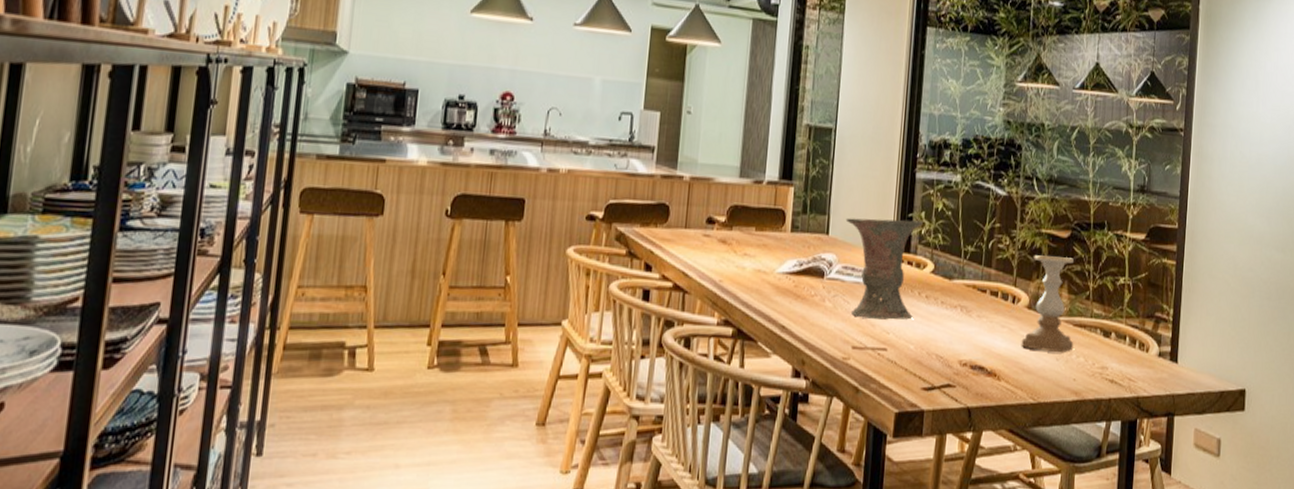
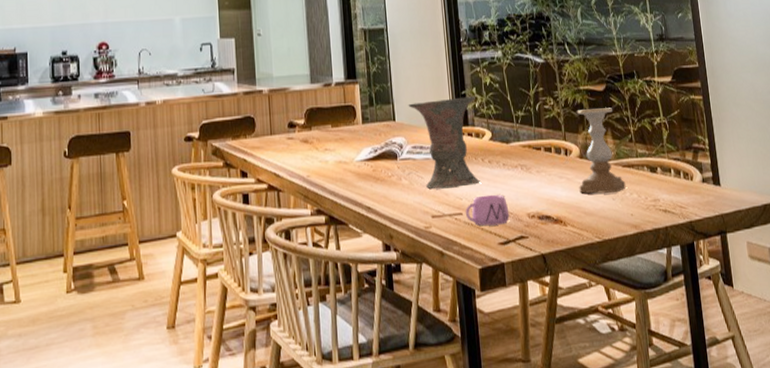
mug: none [890,332,940,368] -> present [465,194,510,226]

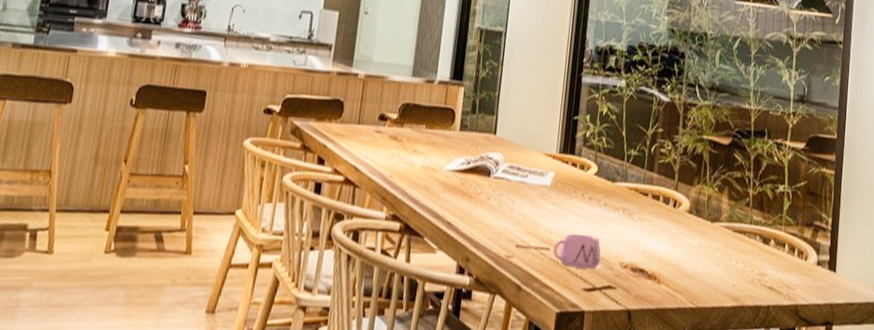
vase: present [408,96,480,190] -> none [513,118,588,220]
candle holder: present [577,107,626,194] -> none [681,160,734,259]

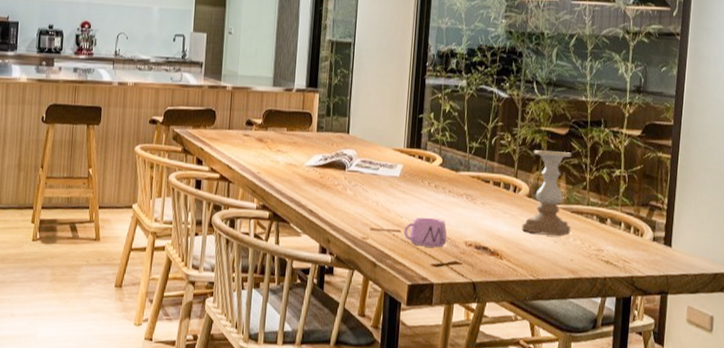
candle holder: none [681,160,734,259] -> present [521,150,571,237]

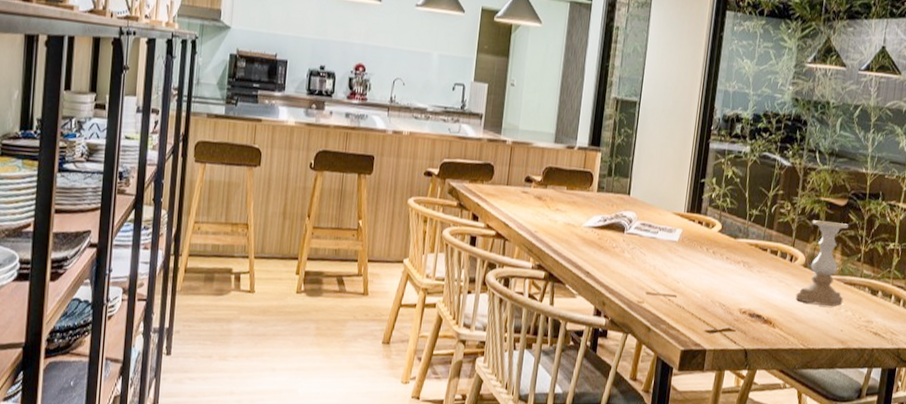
mug: present [403,217,447,248] -> none [679,283,723,314]

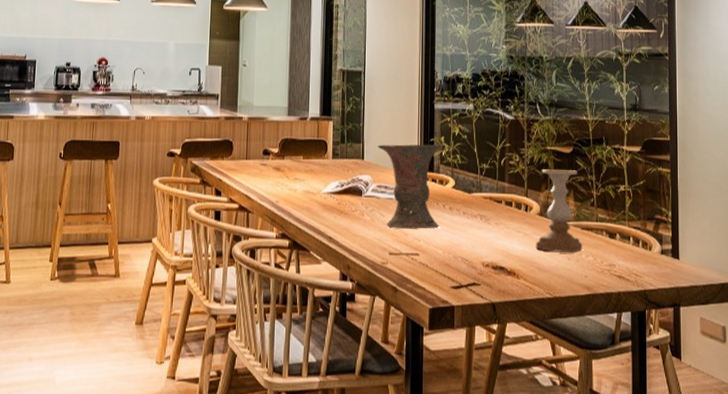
vase: none [645,181,714,272] -> present [377,144,443,229]

